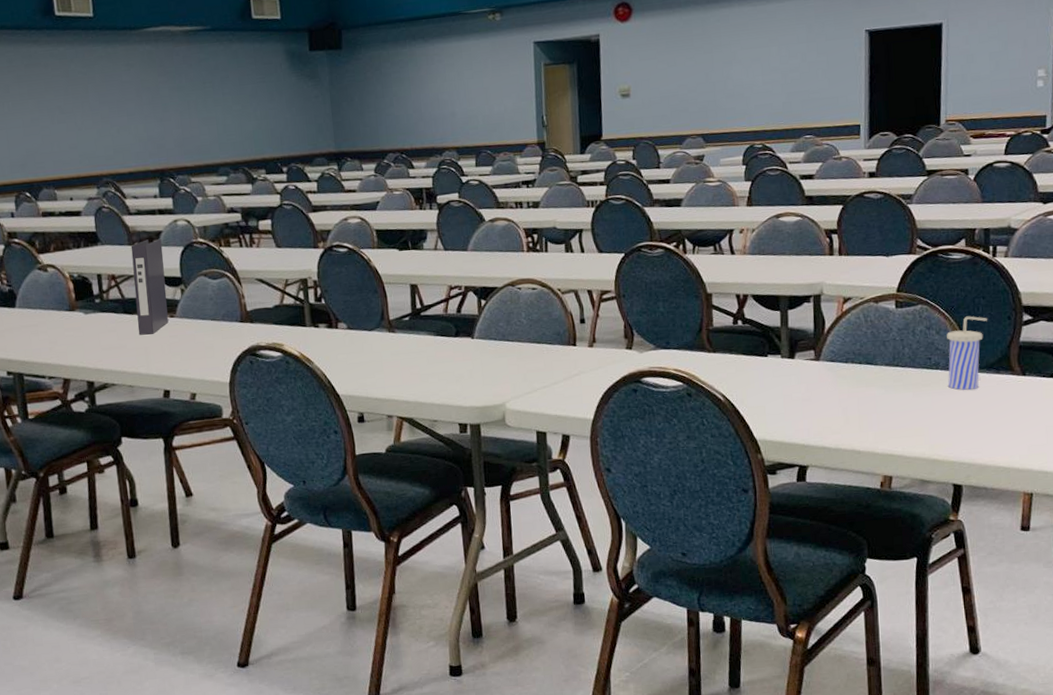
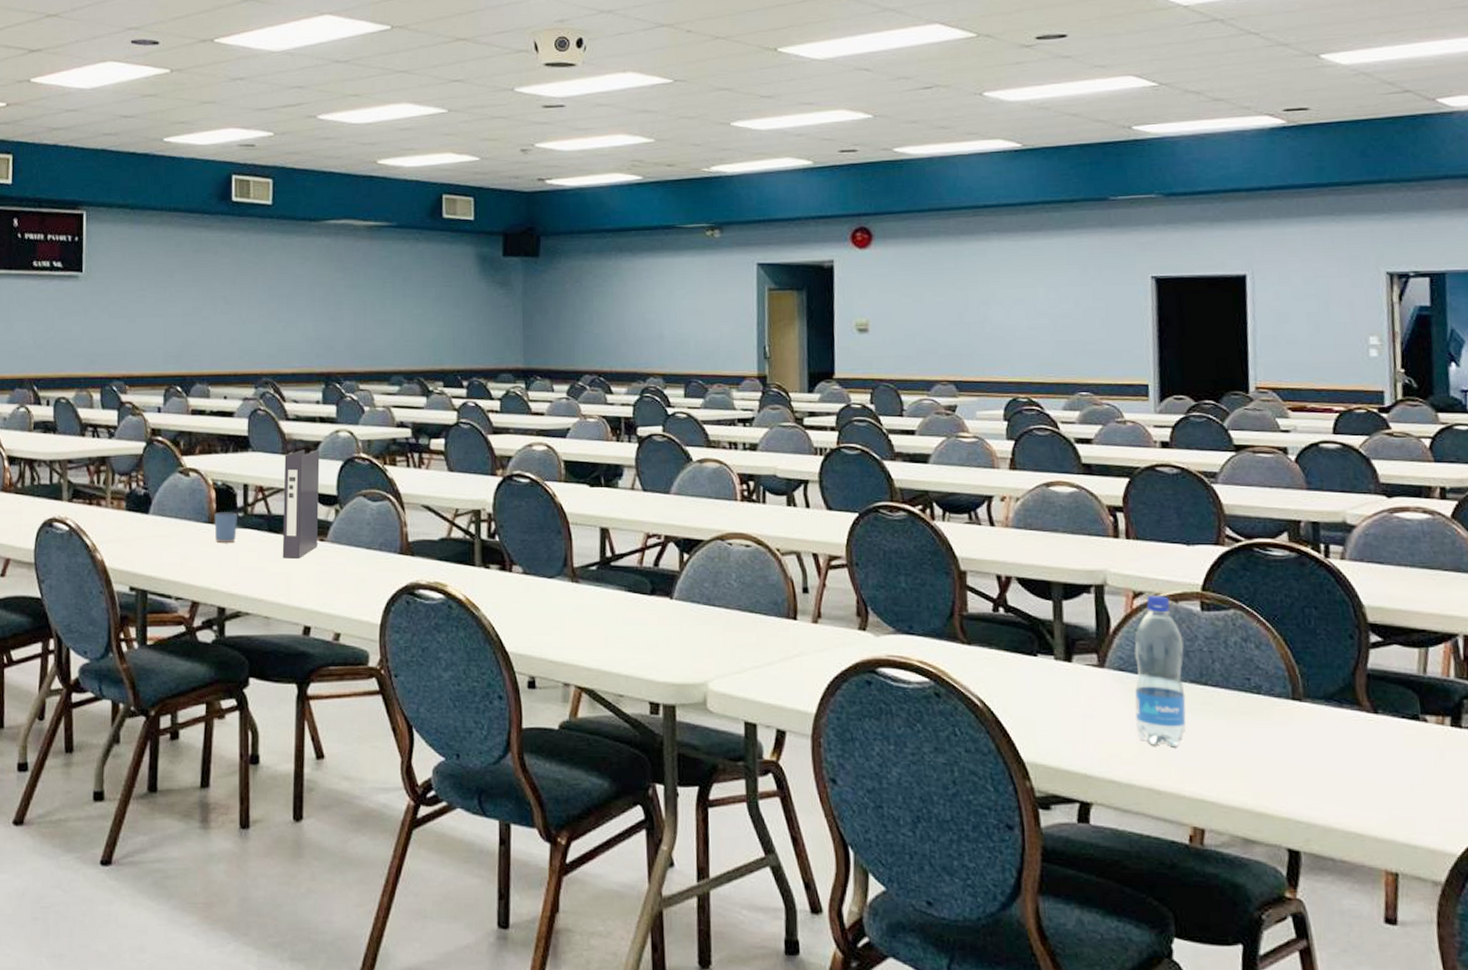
mug: none [74,299,96,327] -> present [214,512,237,542]
bottle: none [842,298,882,418] -> present [1134,594,1186,748]
beverage cup: present [947,316,987,391] -> none [1269,629,1322,726]

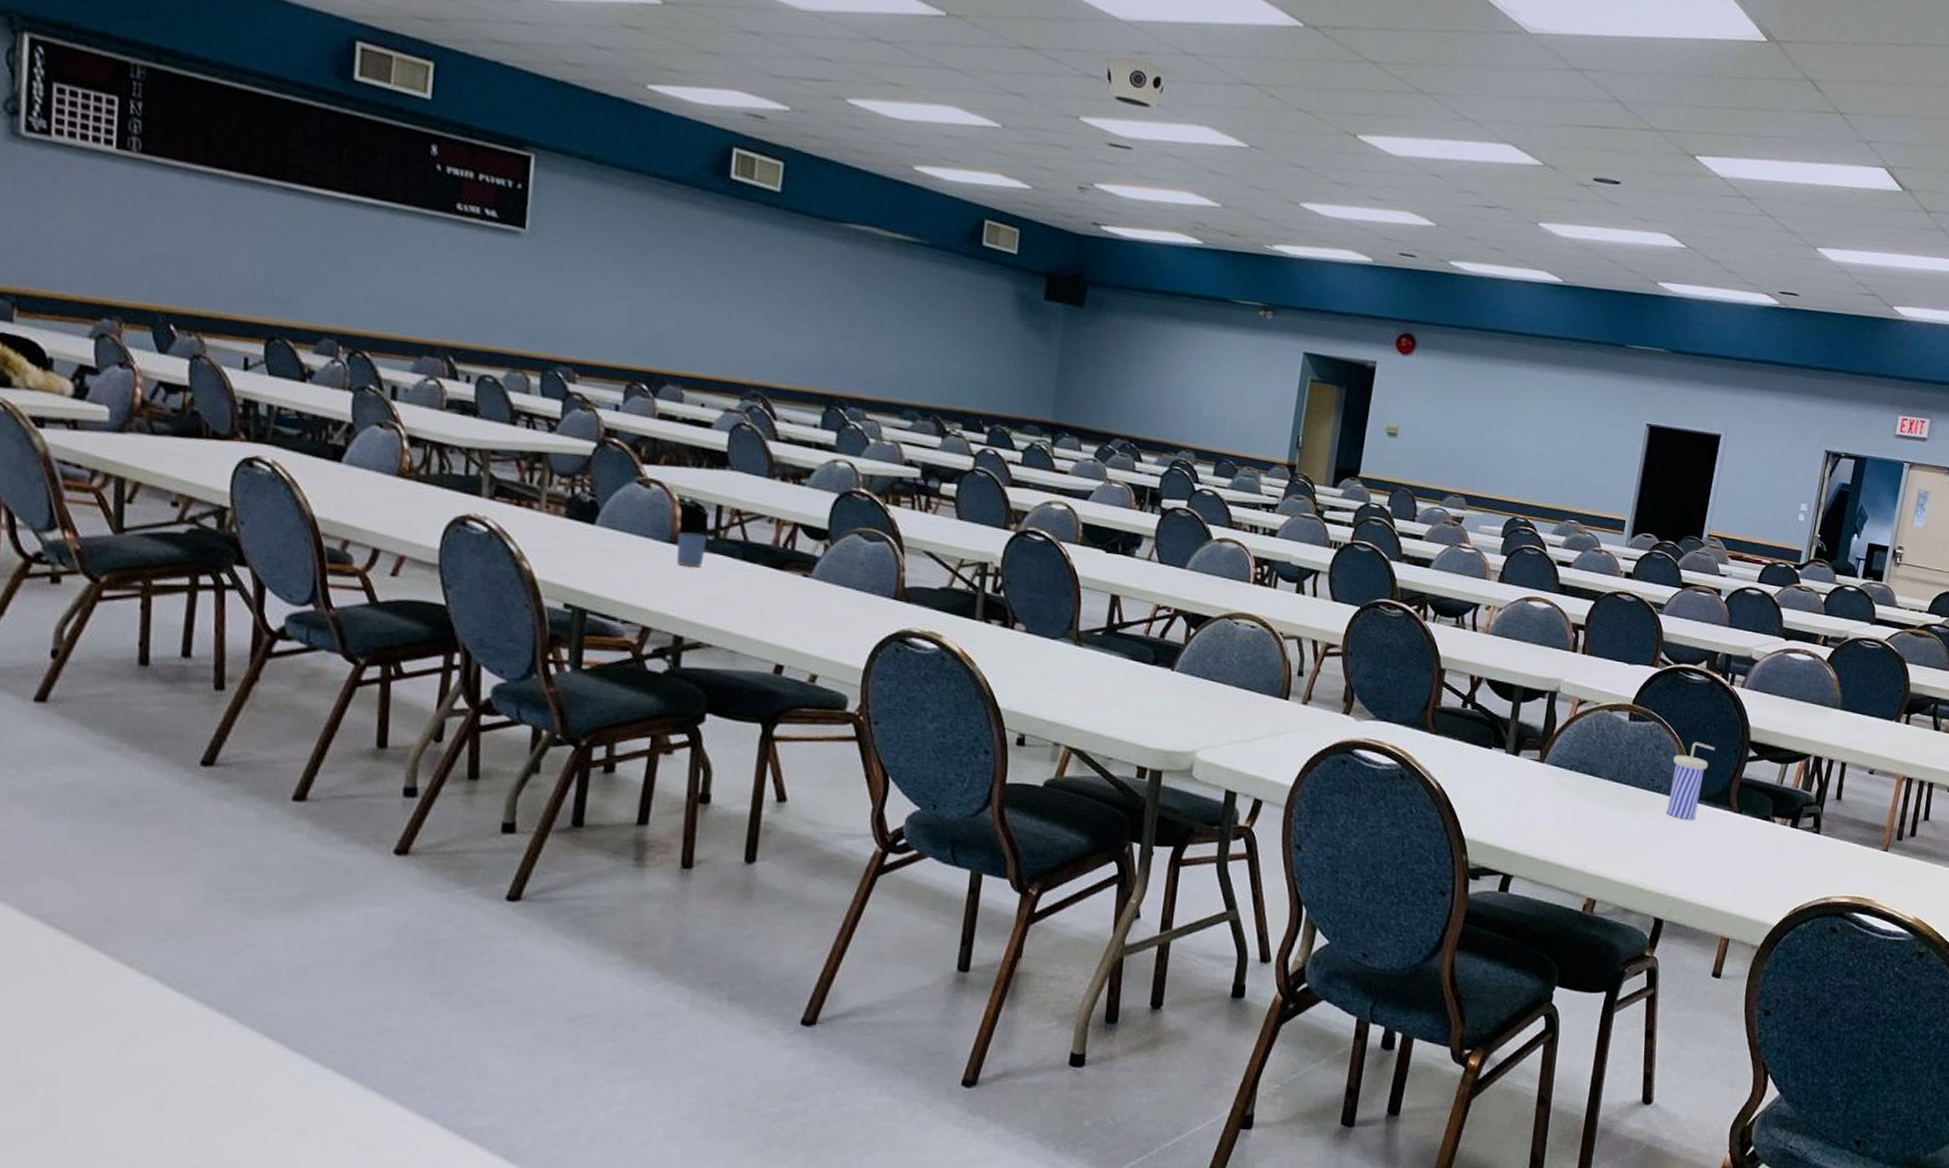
binder: present [282,449,320,559] -> none [757,475,812,593]
bottle: present [1134,594,1186,748] -> none [1559,703,1610,833]
beverage cup: none [1269,629,1322,726] -> present [1666,742,1715,821]

